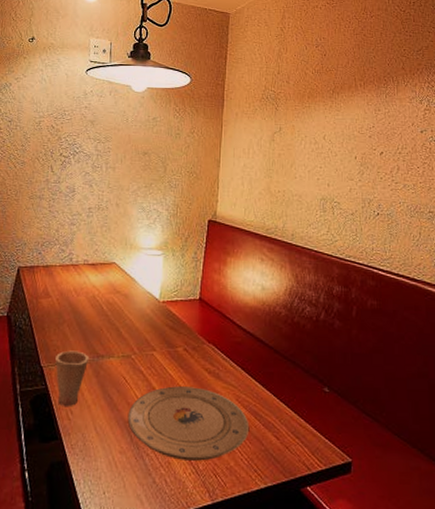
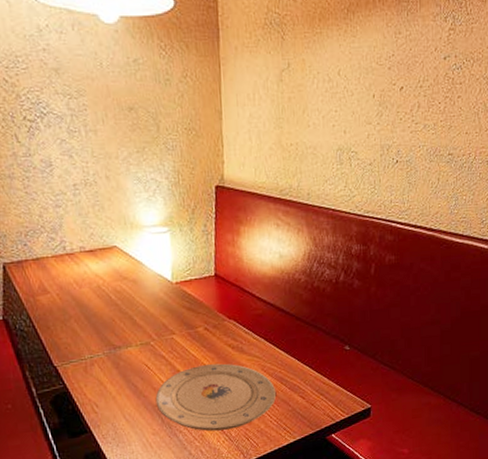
cup: present [54,350,90,407] -> none [67,345,106,402]

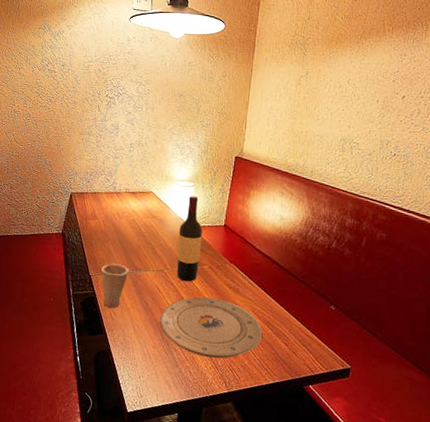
cup: none [67,345,106,402] -> present [100,263,129,309]
wine bottle: none [160,243,193,351] -> present [176,195,203,282]

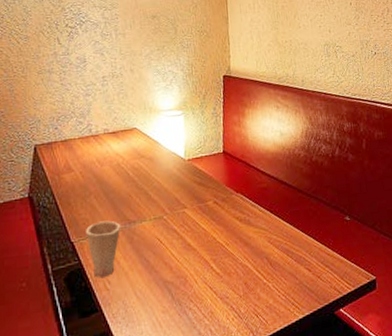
plate: present [160,297,263,359] -> none [166,236,283,308]
wine bottle: present [176,195,203,282] -> none [173,124,203,225]

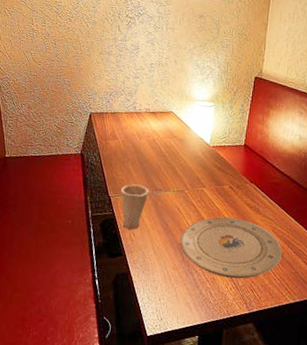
plate: none [166,236,283,308] -> present [180,217,283,279]

